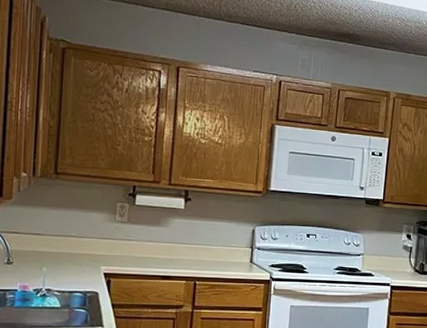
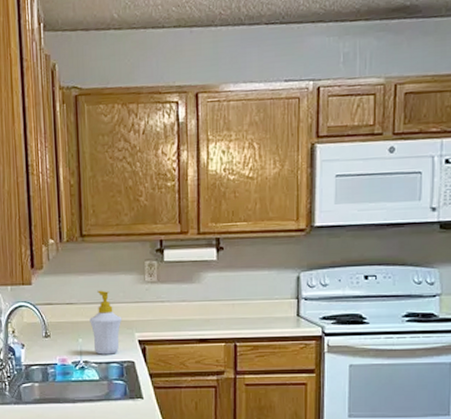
soap bottle: none [56,224,90,285] -> present [90,290,122,355]

